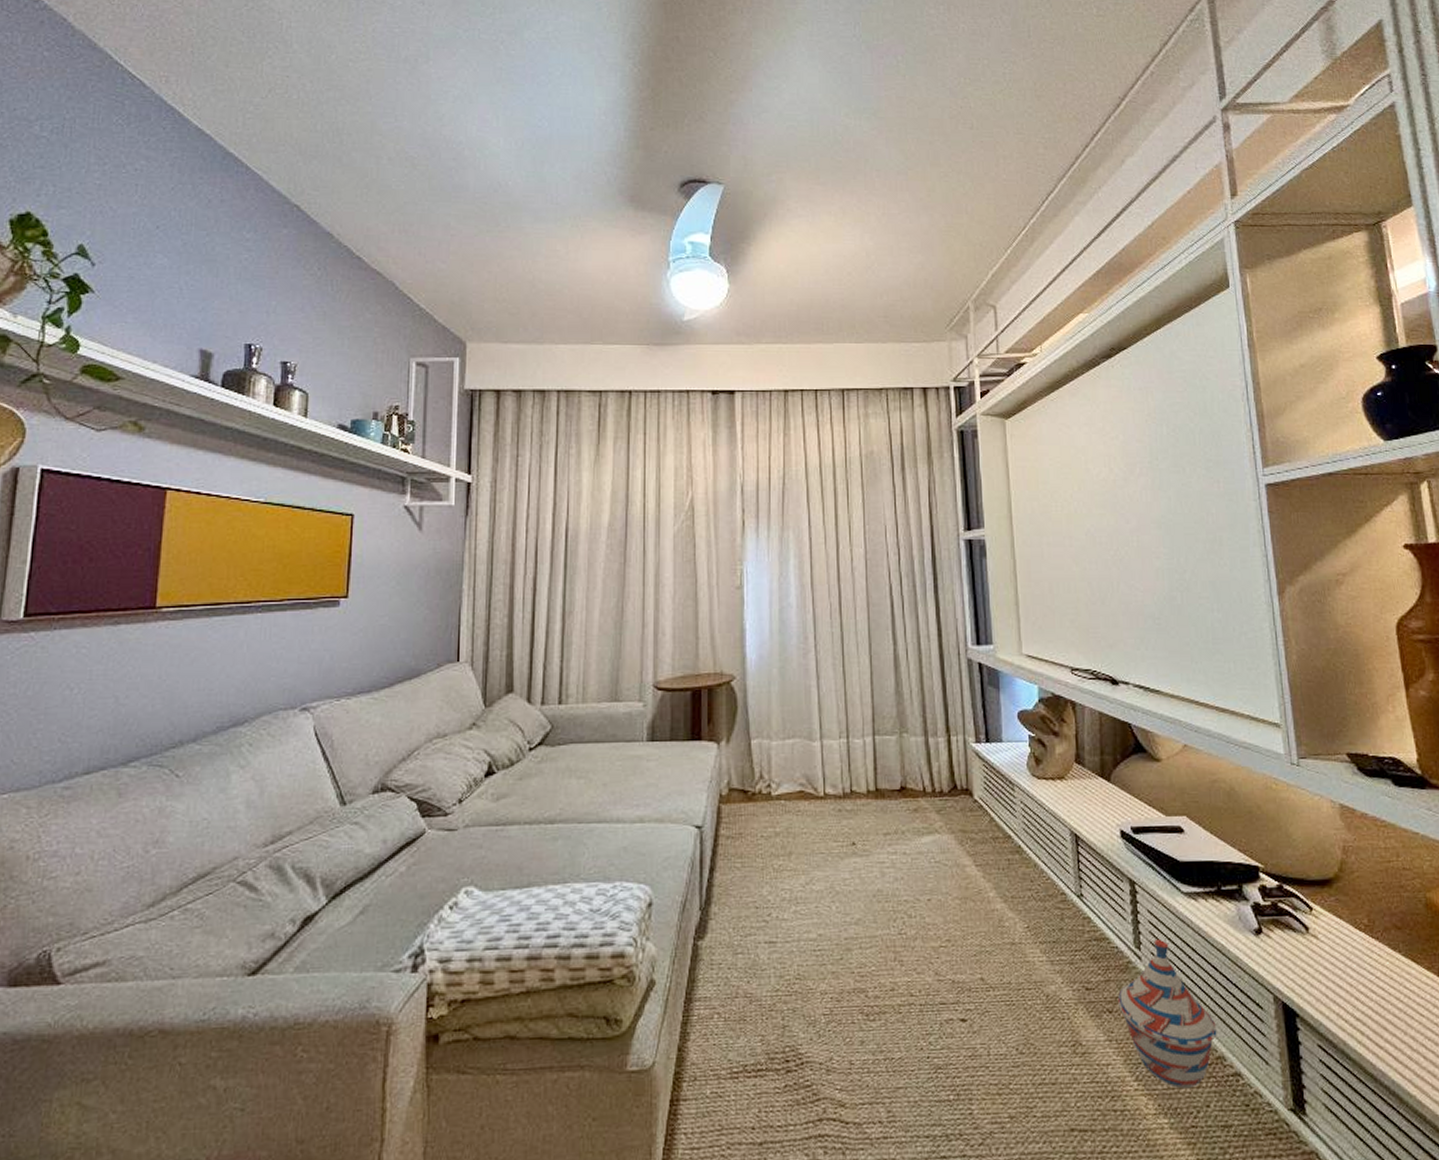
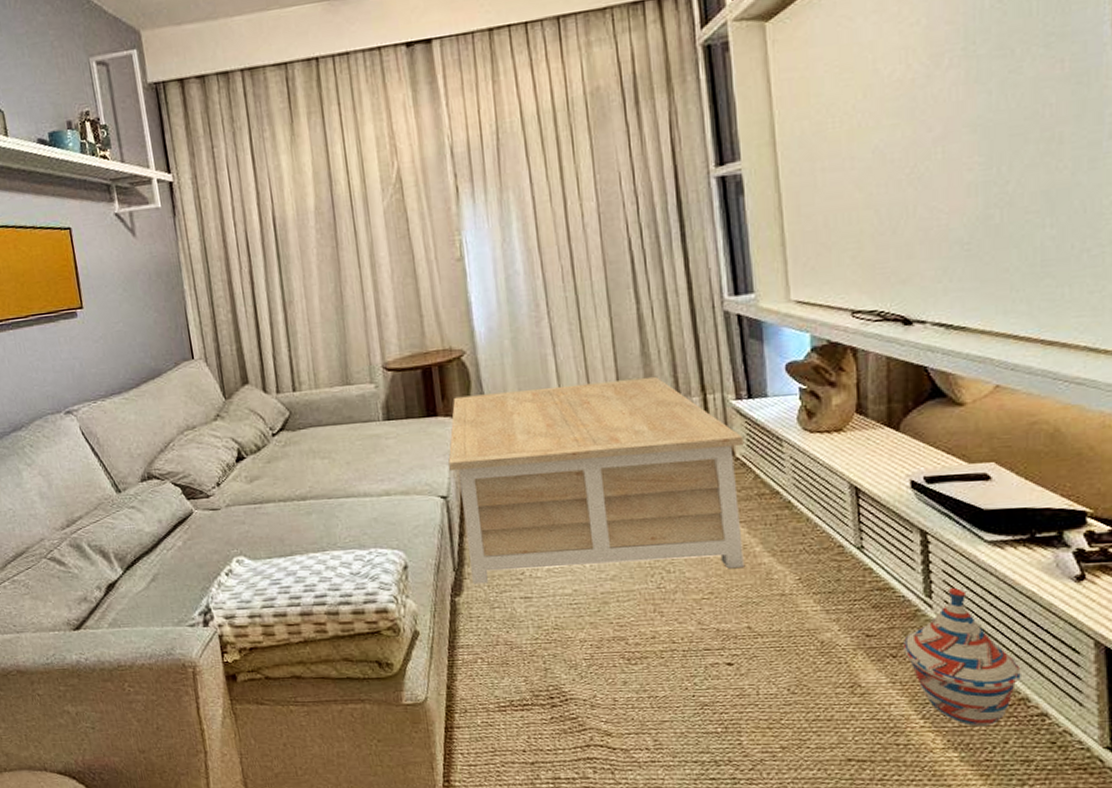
coffee table: none [707,715,981,926] -> present [448,376,744,585]

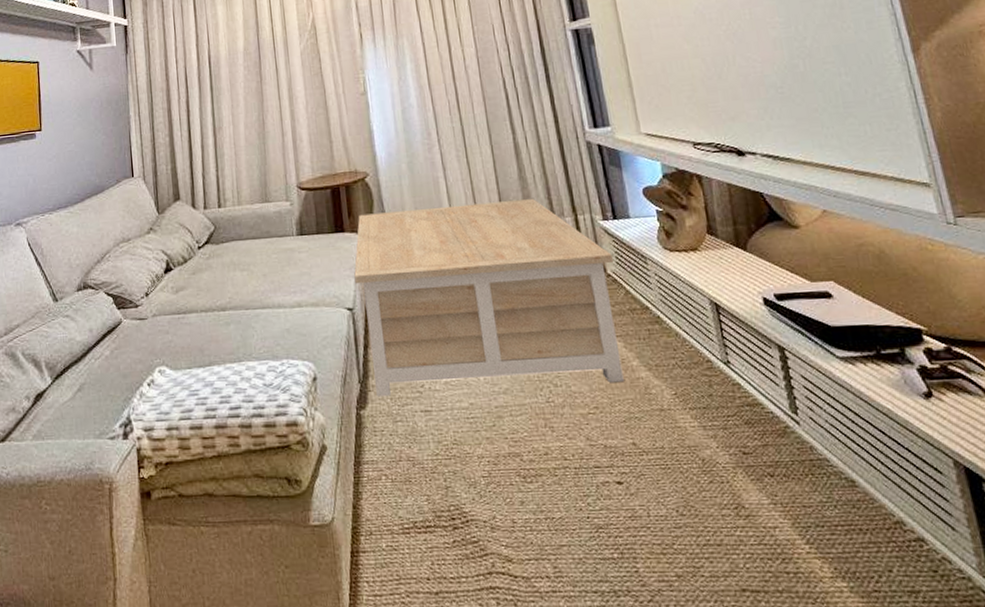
woven basket: present [902,587,1021,727] -> none [777,403,893,553]

